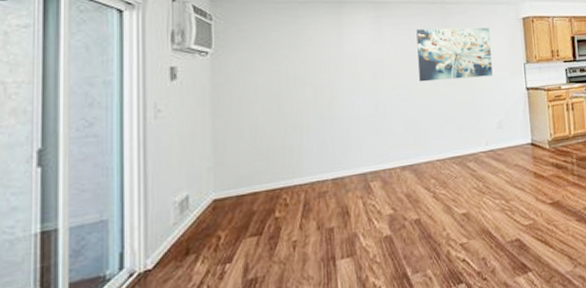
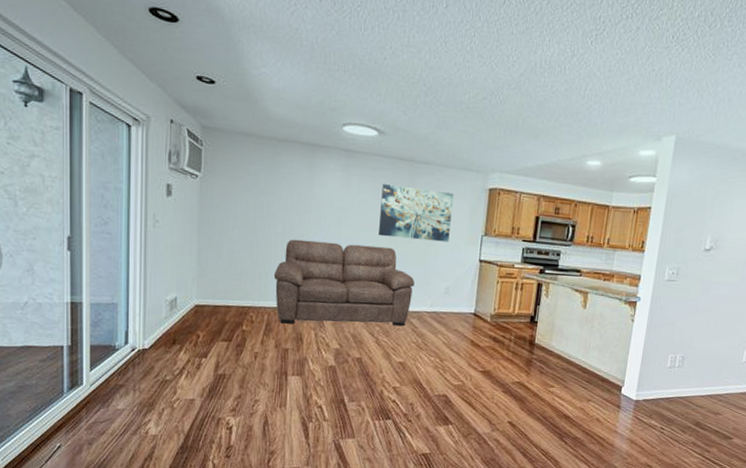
sofa: none [307,92,465,199] -> present [273,239,415,326]

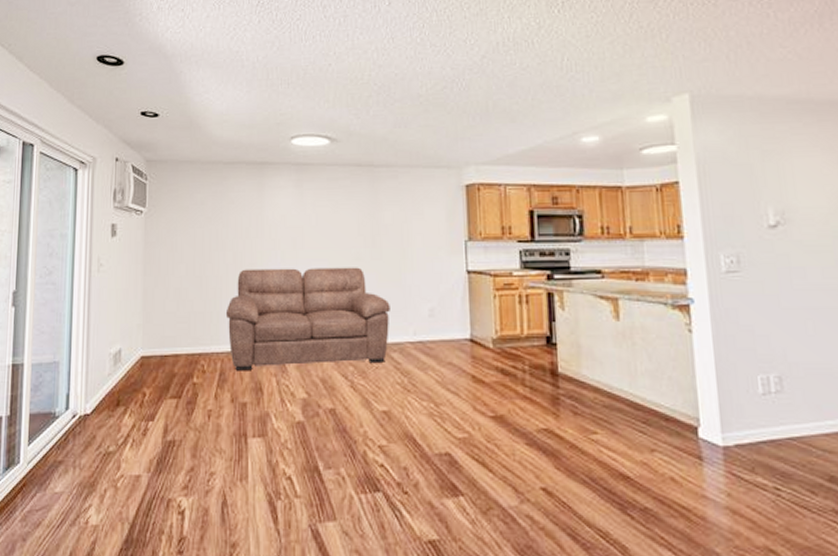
wall art: present [379,184,454,242] -> none [340,194,426,255]

